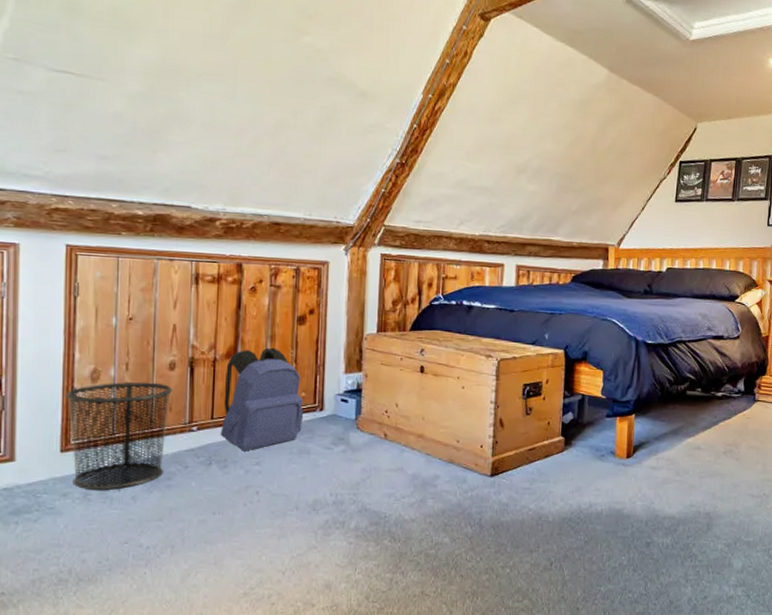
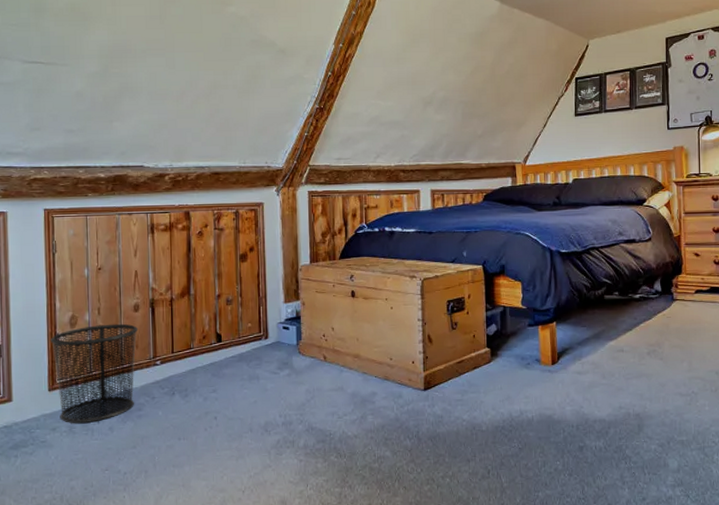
backpack: present [220,347,304,451] -> none [180,284,251,381]

